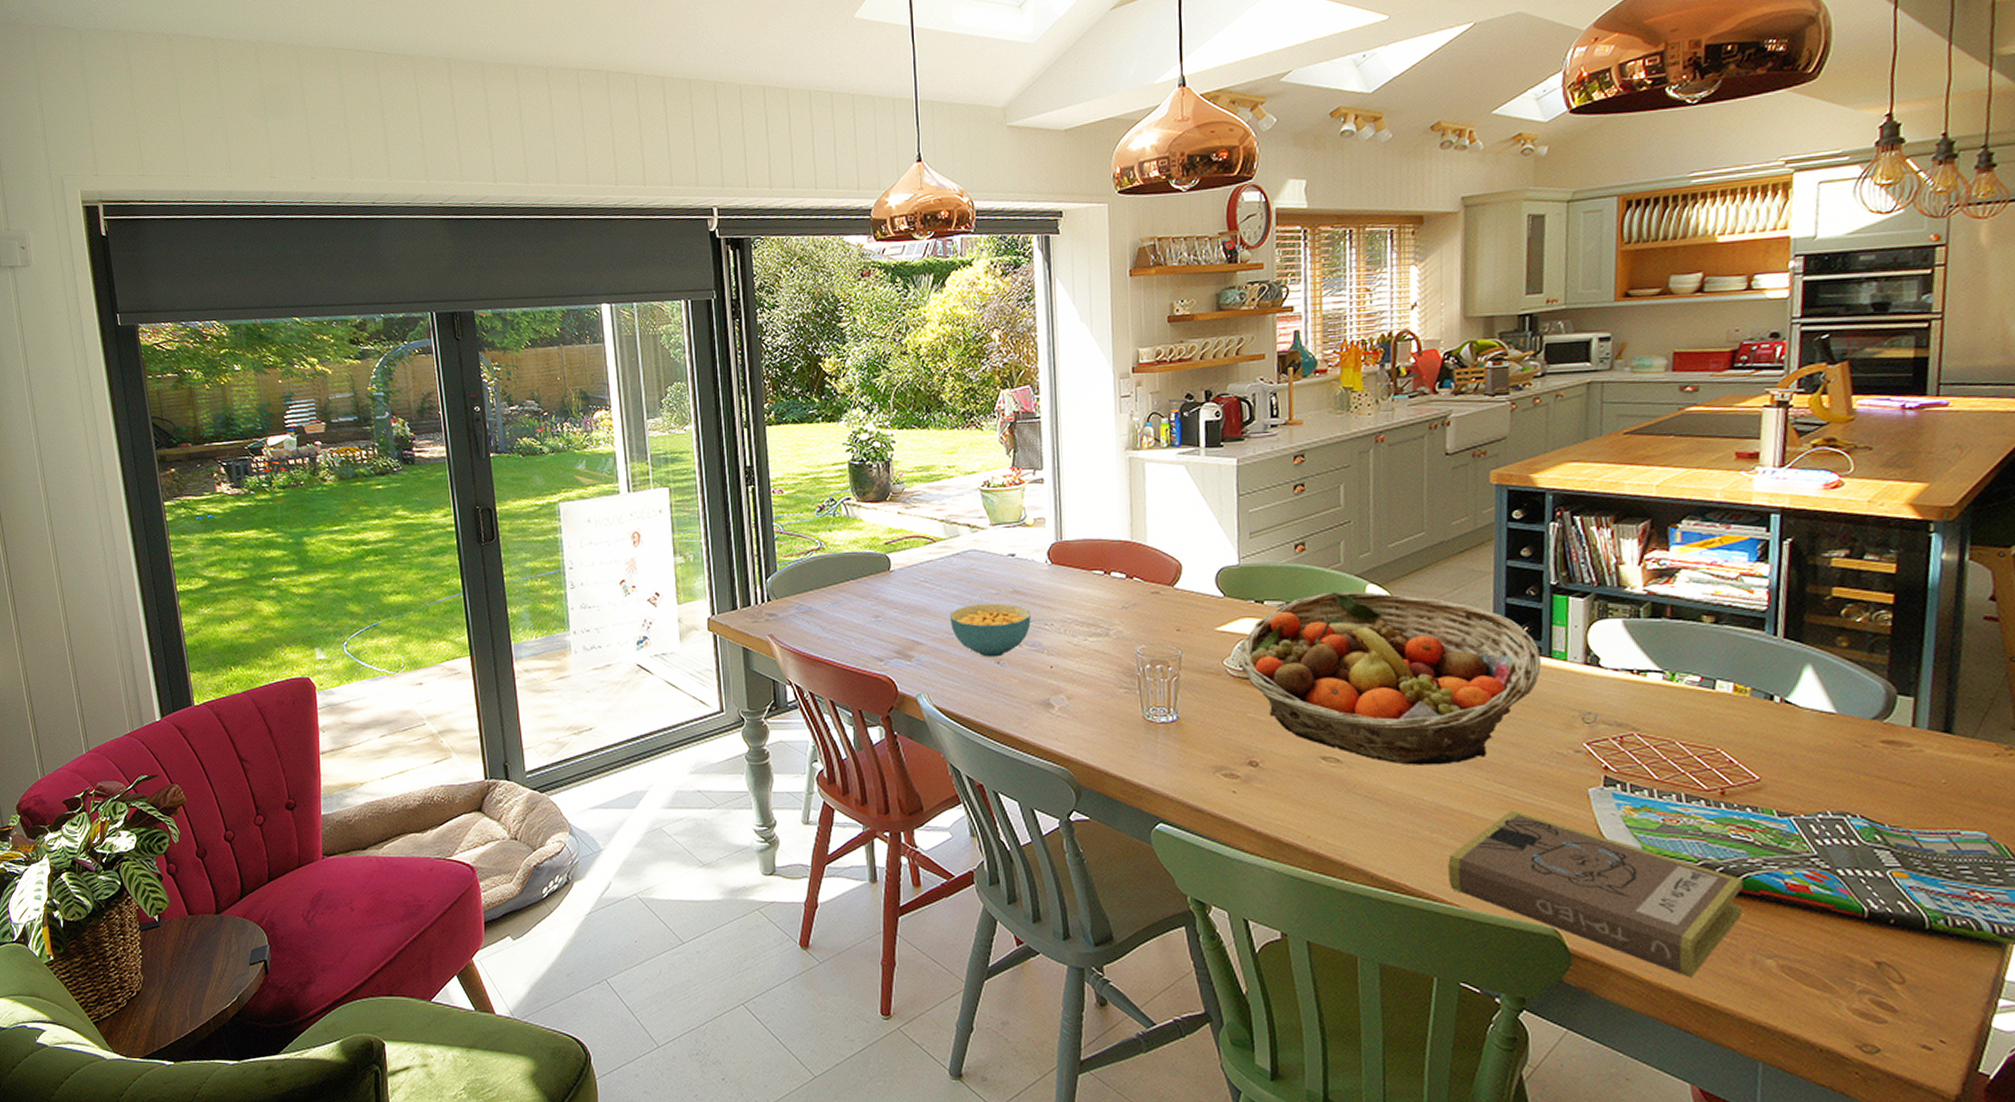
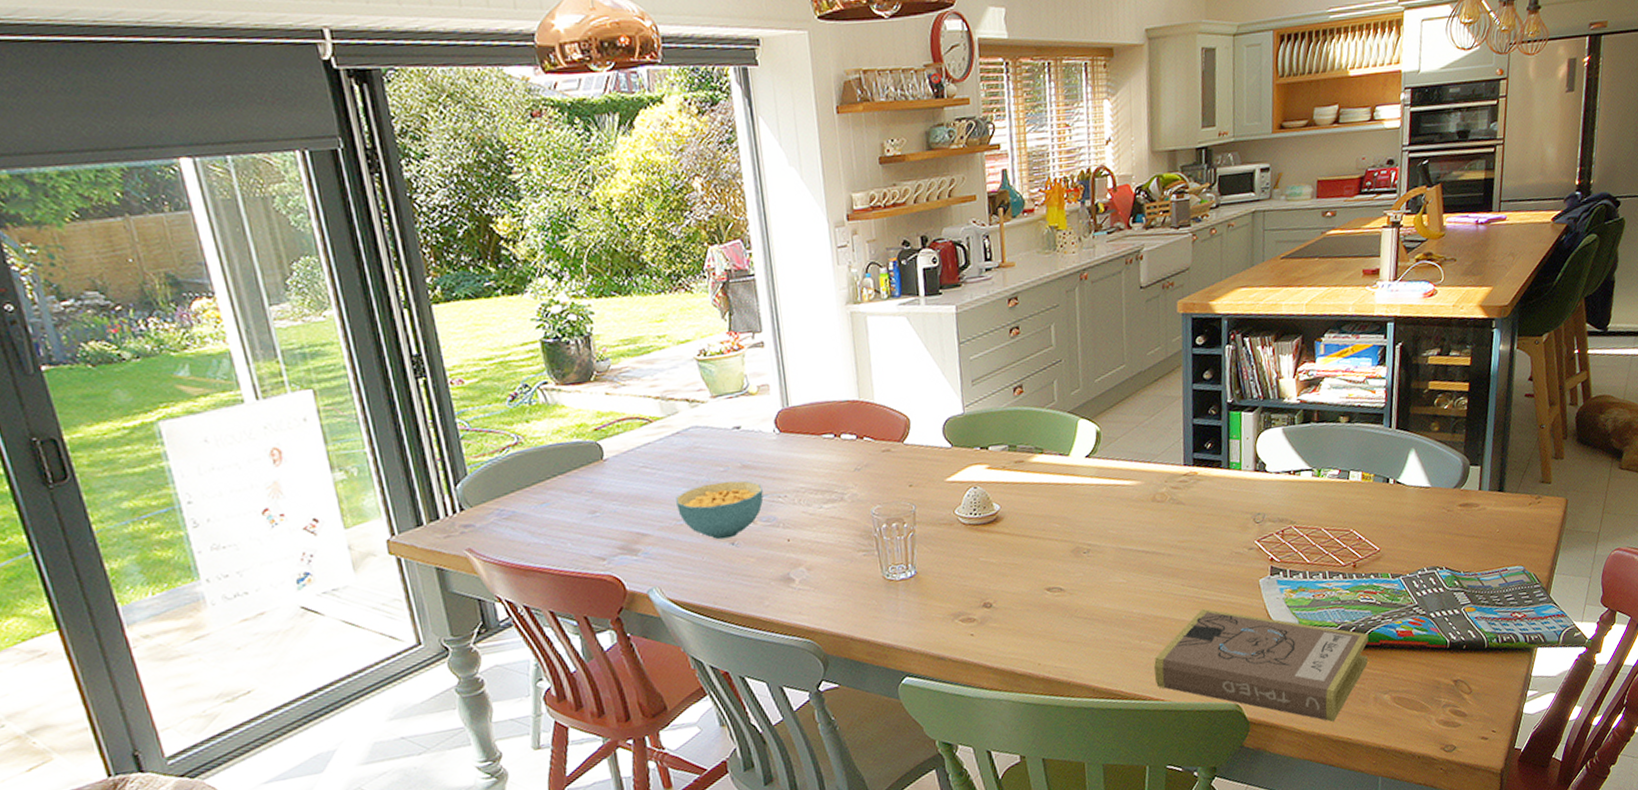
fruit basket: present [1239,591,1541,765] -> none [968,426,1222,584]

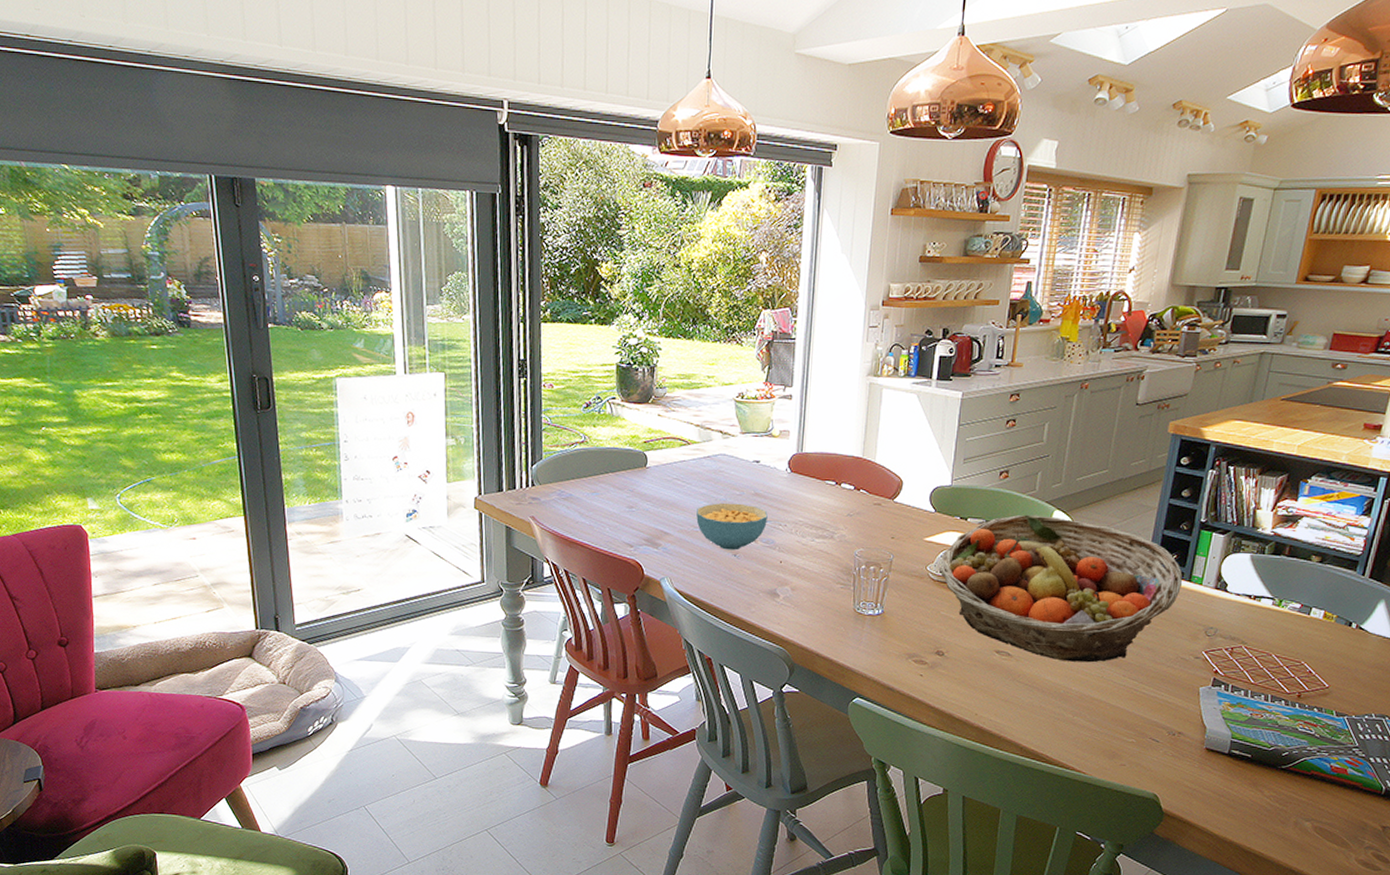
fruit basket: none [968,426,1222,584] -> present [939,514,1183,663]
book: present [1154,608,1369,723] -> none [1081,701,1301,834]

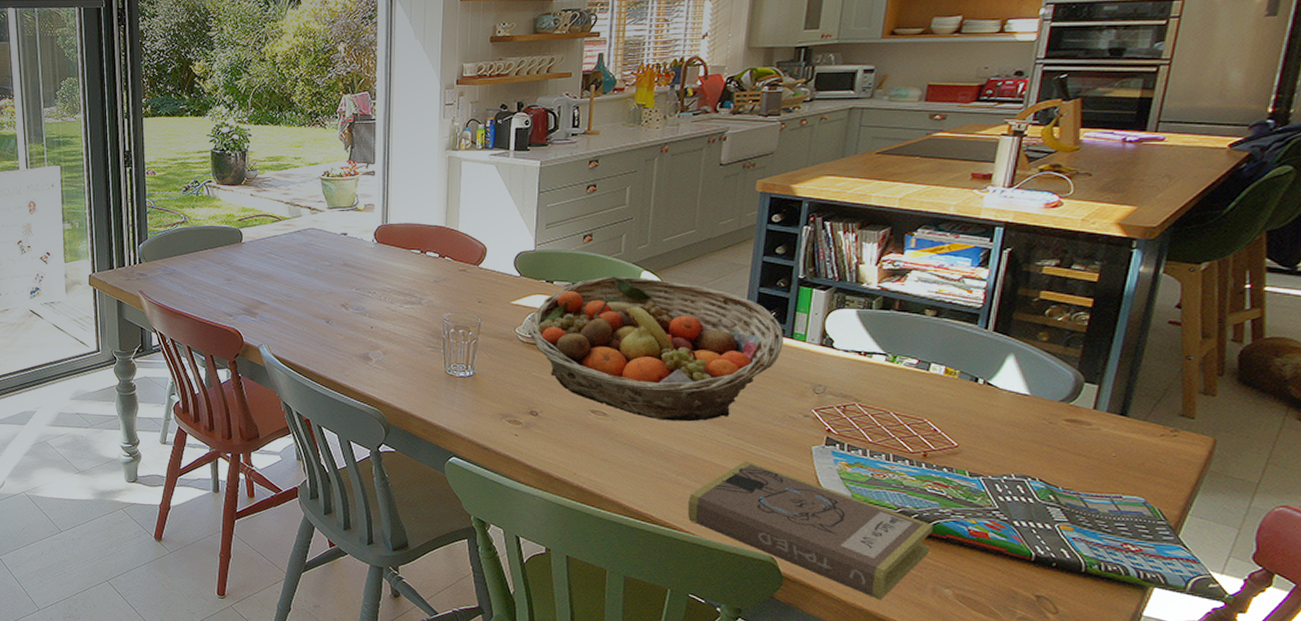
cereal bowl: present [696,502,768,550] -> none [290,273,357,317]
book: none [1081,701,1301,834] -> present [688,460,933,601]

